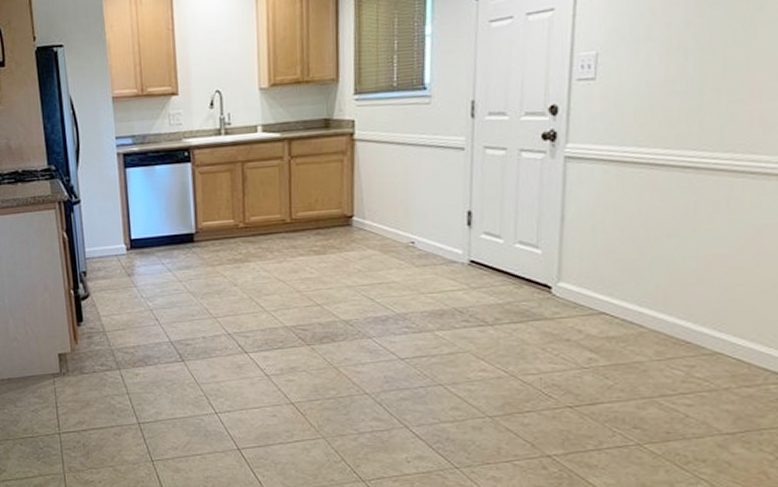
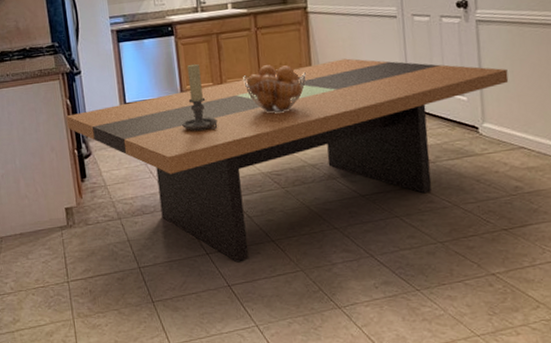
dining table: none [62,197,597,425] -> present [66,58,509,263]
candle holder: none [195,196,237,275] -> present [182,63,218,131]
fruit basket: none [270,201,346,259] -> present [243,65,306,114]

